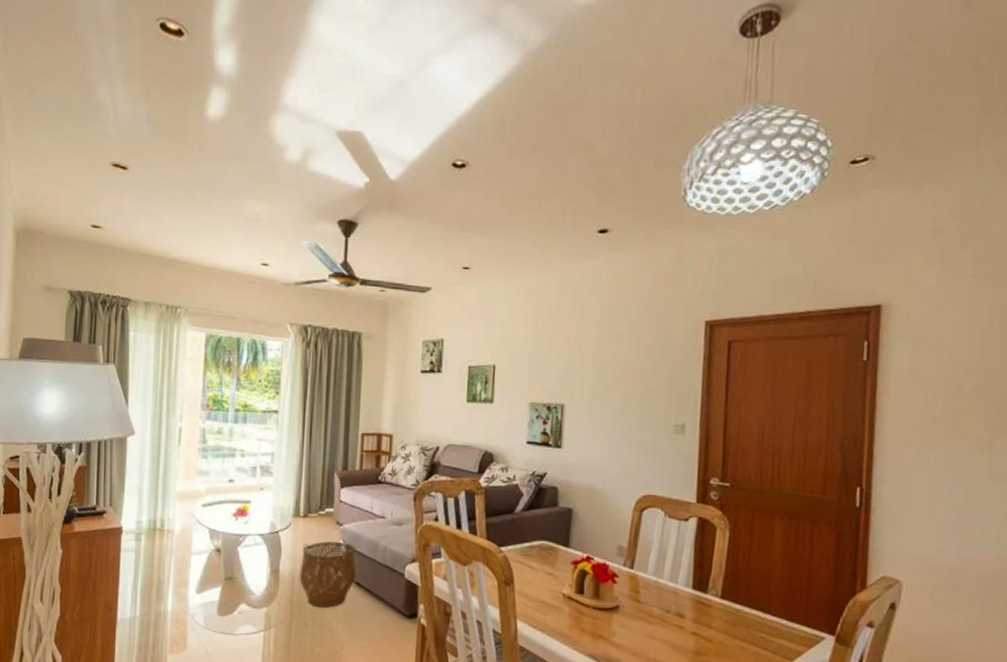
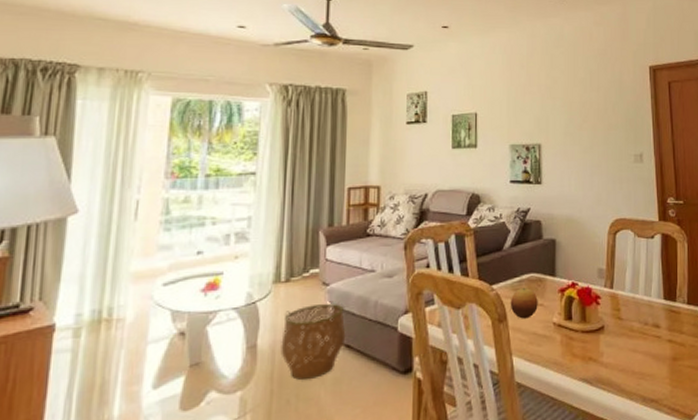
fruit: none [517,554,548,586] -> present [510,288,538,319]

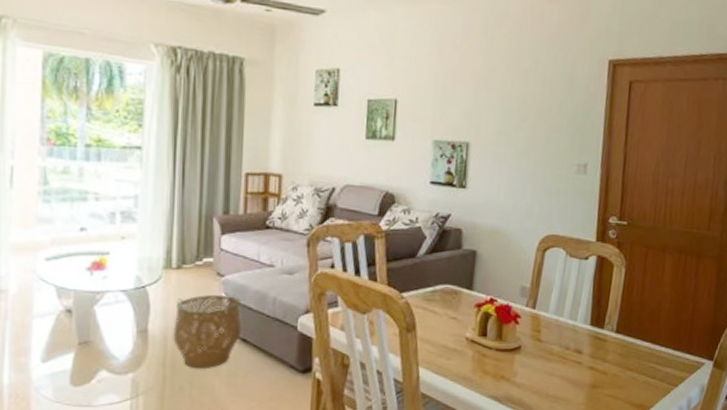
fruit: present [510,288,538,319] -> none [420,299,452,331]

